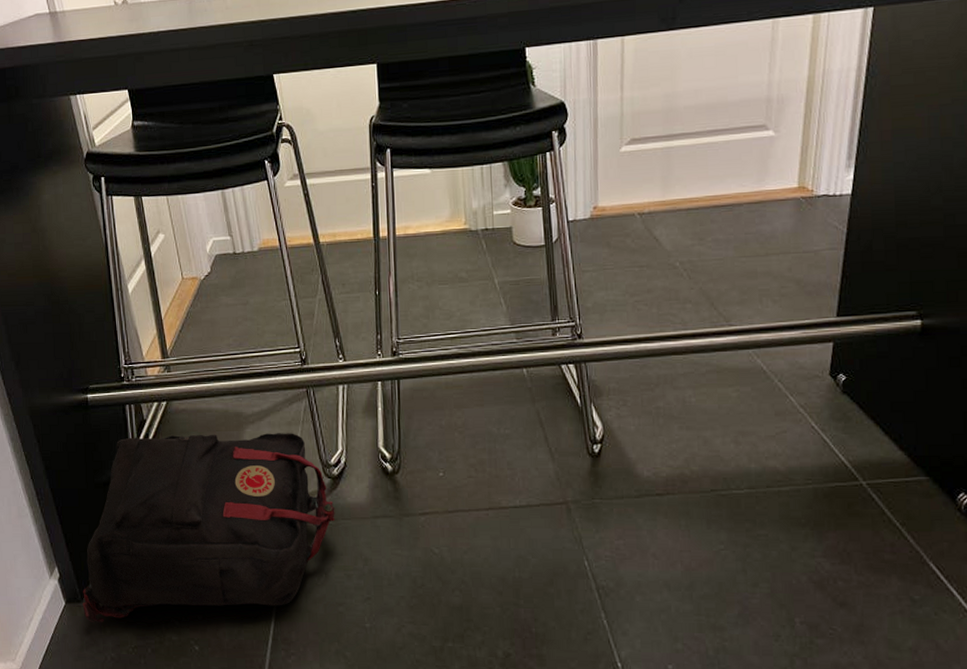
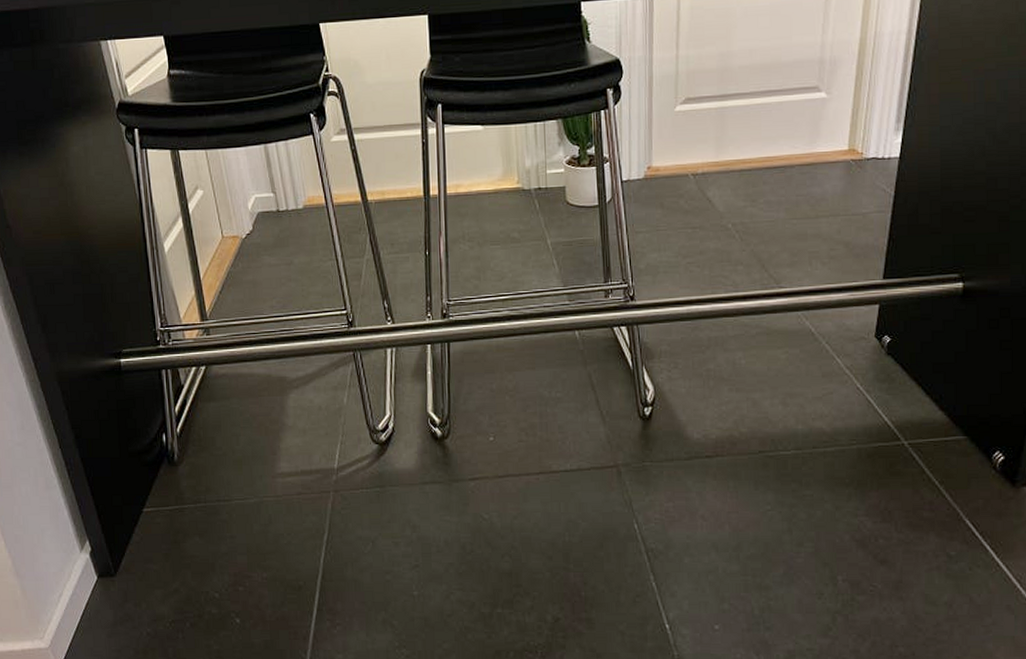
backpack: present [82,433,335,623] -> none [116,398,383,597]

